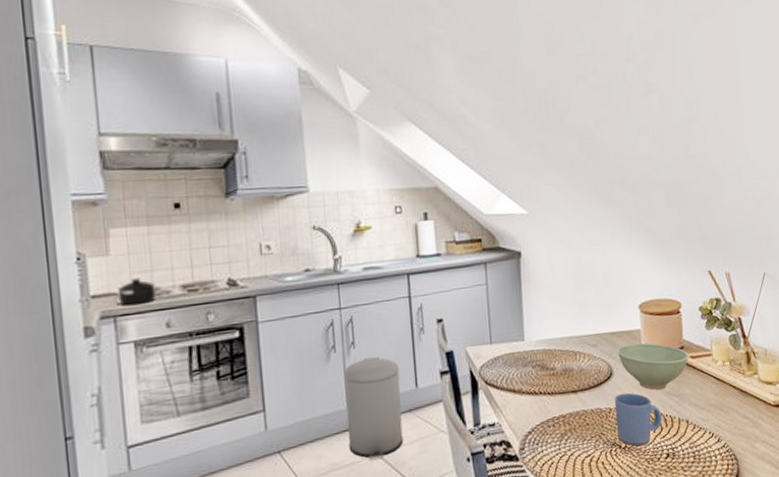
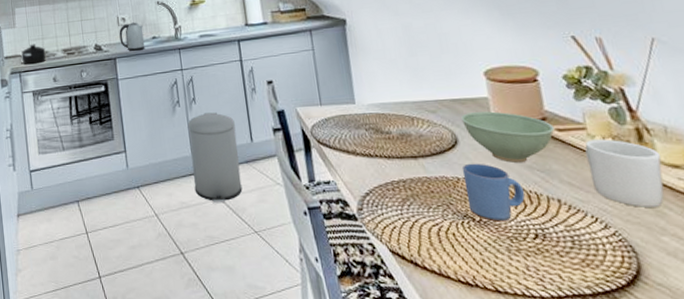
kettle: none [261,251,296,287] -> present [119,22,145,51]
mug: none [710,363,761,421] -> present [585,139,665,209]

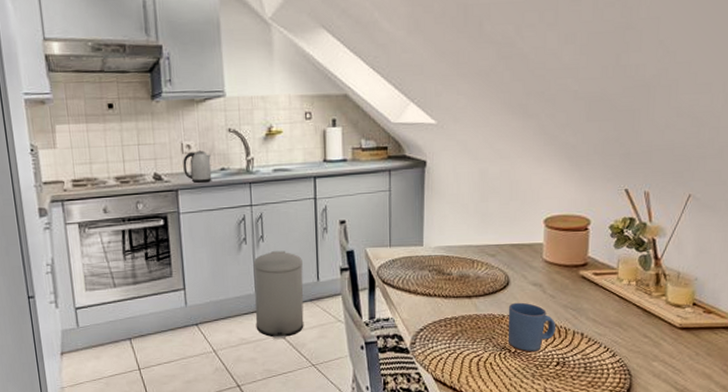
saucepan: present [21,44,46,65] -> none [64,169,95,193]
bowl: present [460,111,555,164] -> none [515,256,593,303]
mug: present [585,139,665,209] -> none [611,282,670,340]

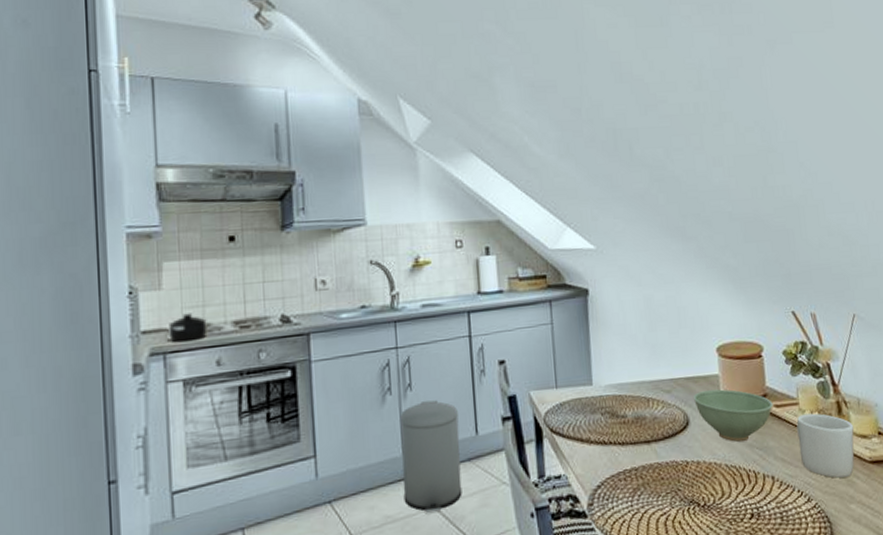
saucepan: none [64,169,95,193] -> present [168,313,207,343]
kettle: present [183,150,212,183] -> none [316,286,351,324]
mug: present [507,302,557,353] -> none [691,444,745,506]
bowl: none [515,256,593,303] -> present [692,389,773,442]
mug: none [611,282,670,340] -> present [796,413,855,479]

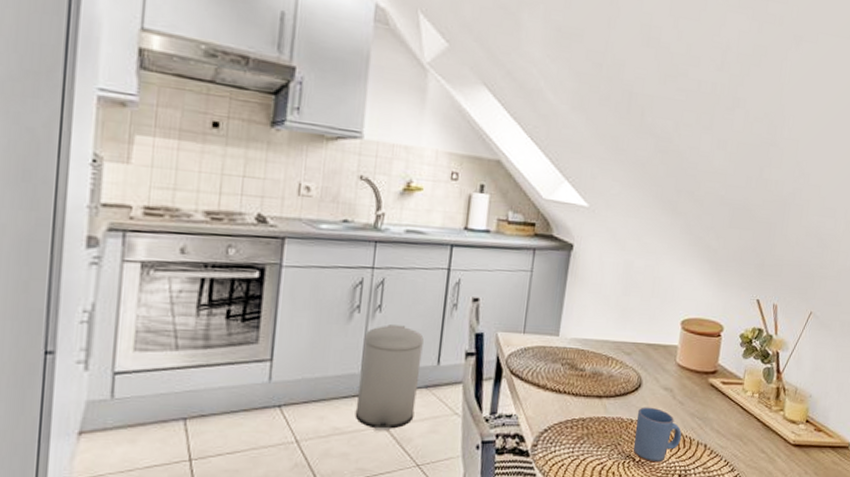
saucepan: present [168,313,207,343] -> none [132,193,176,225]
mug: none [691,444,745,506] -> present [633,407,682,463]
bowl: present [692,389,773,442] -> none [649,358,721,410]
mug: present [796,413,855,479] -> none [733,394,787,456]

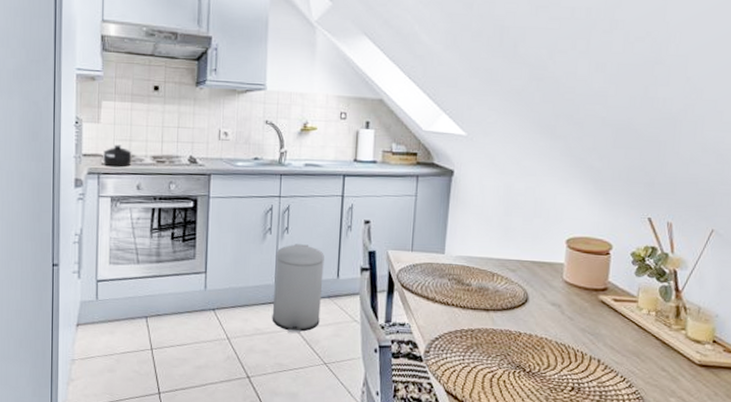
saucepan: none [132,193,176,225] -> present [103,144,132,168]
mug: present [633,407,682,463] -> none [523,320,573,375]

